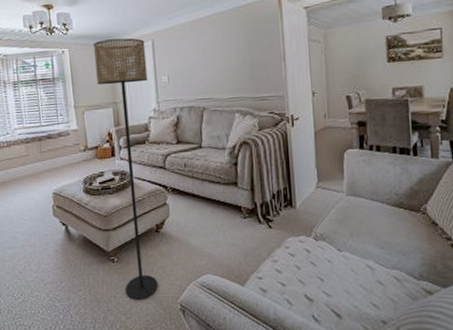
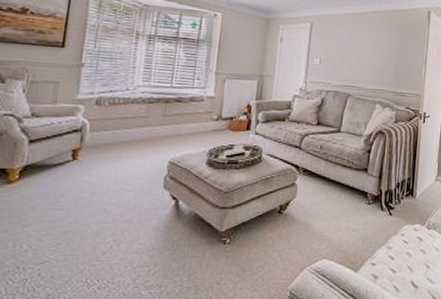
floor lamp: present [93,38,158,300] -> none [231,12,304,287]

